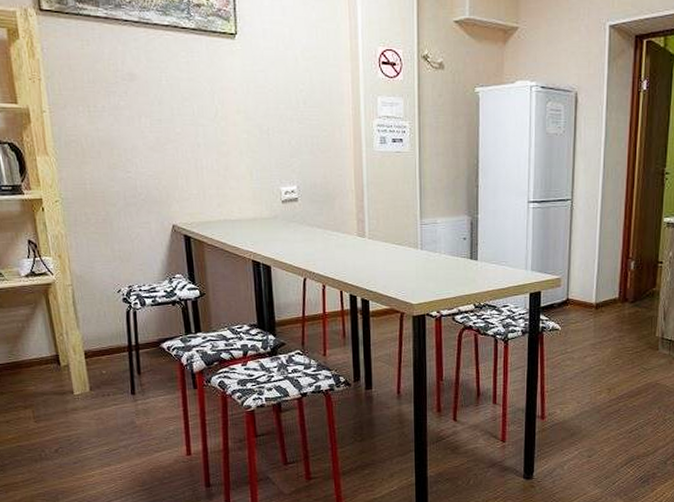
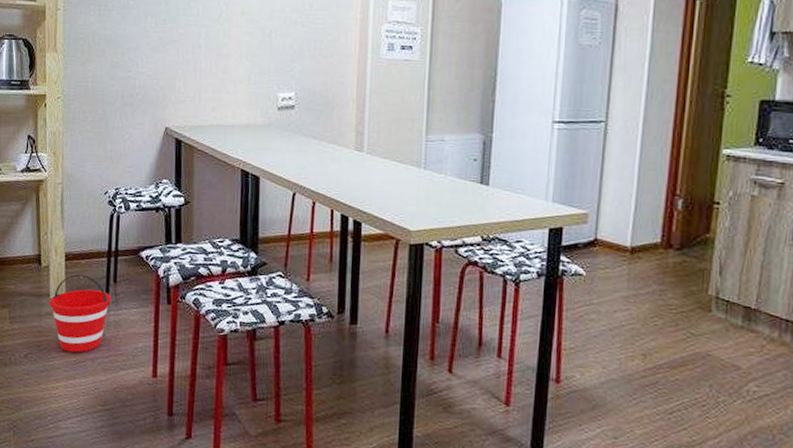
bucket: none [74,370,138,442] -> present [49,274,112,353]

